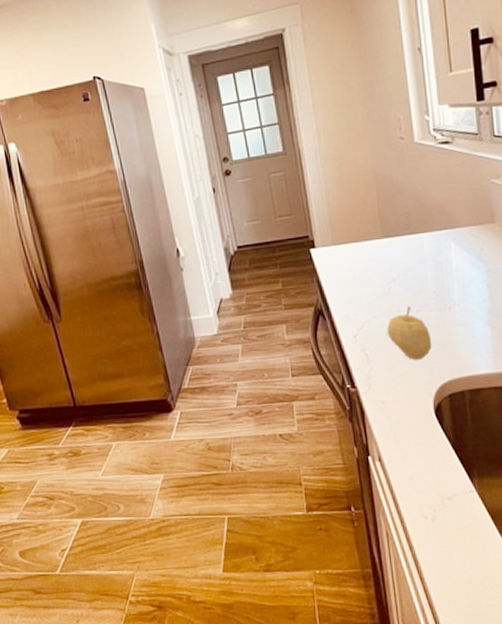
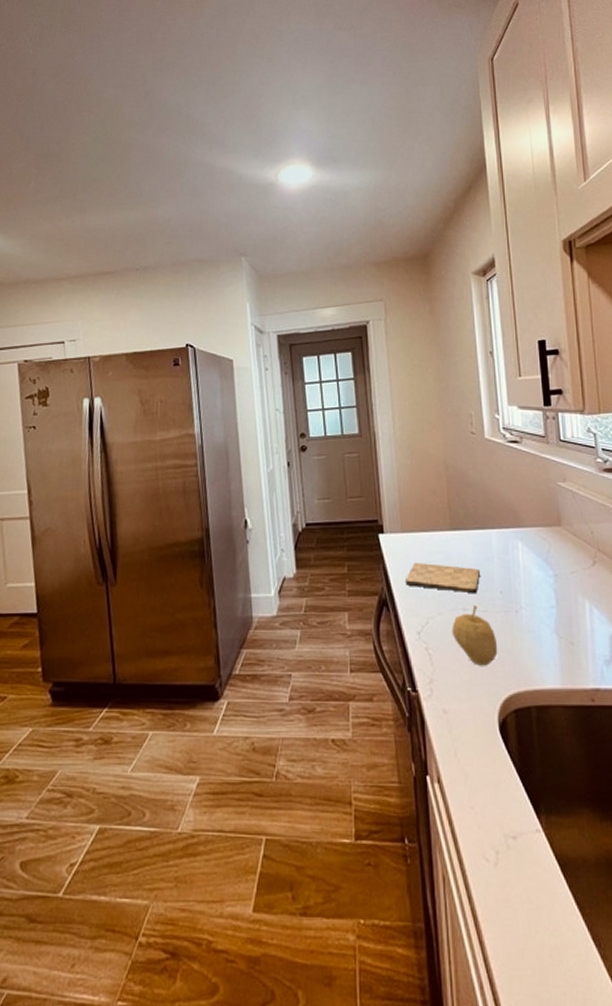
cutting board: none [339,271,414,296] -> present [405,563,481,594]

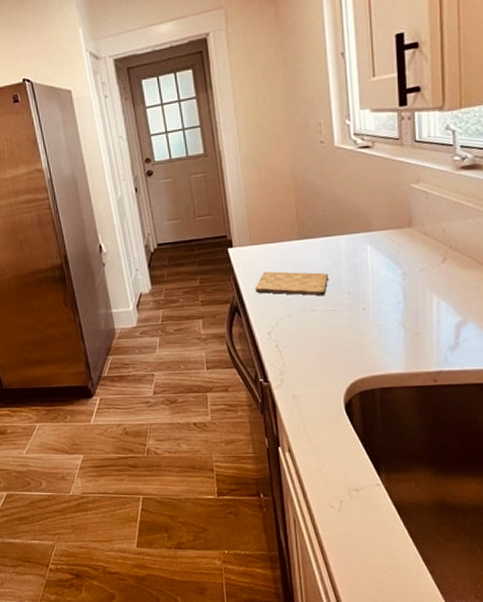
fruit: present [452,604,498,666] -> none [300,305,345,358]

